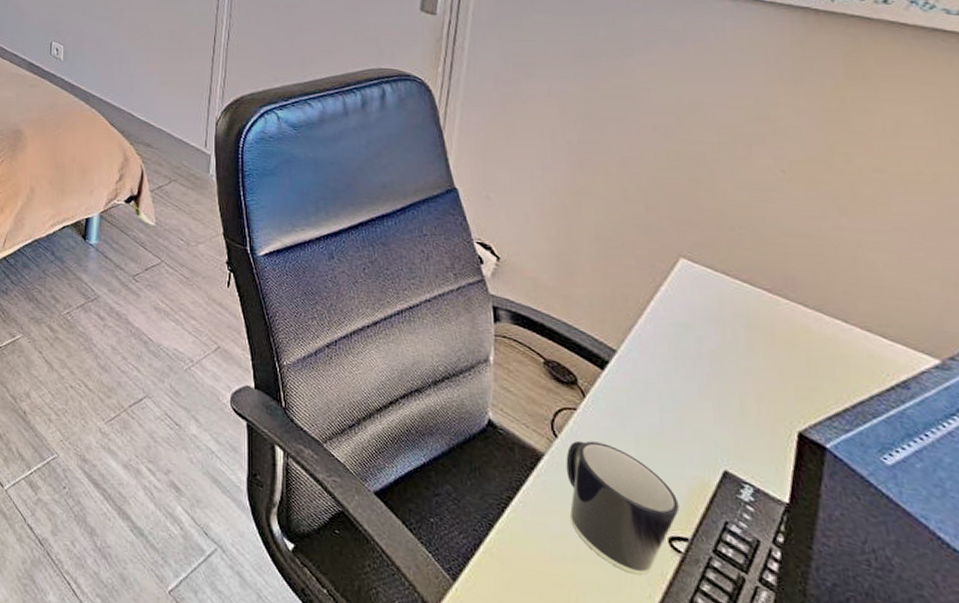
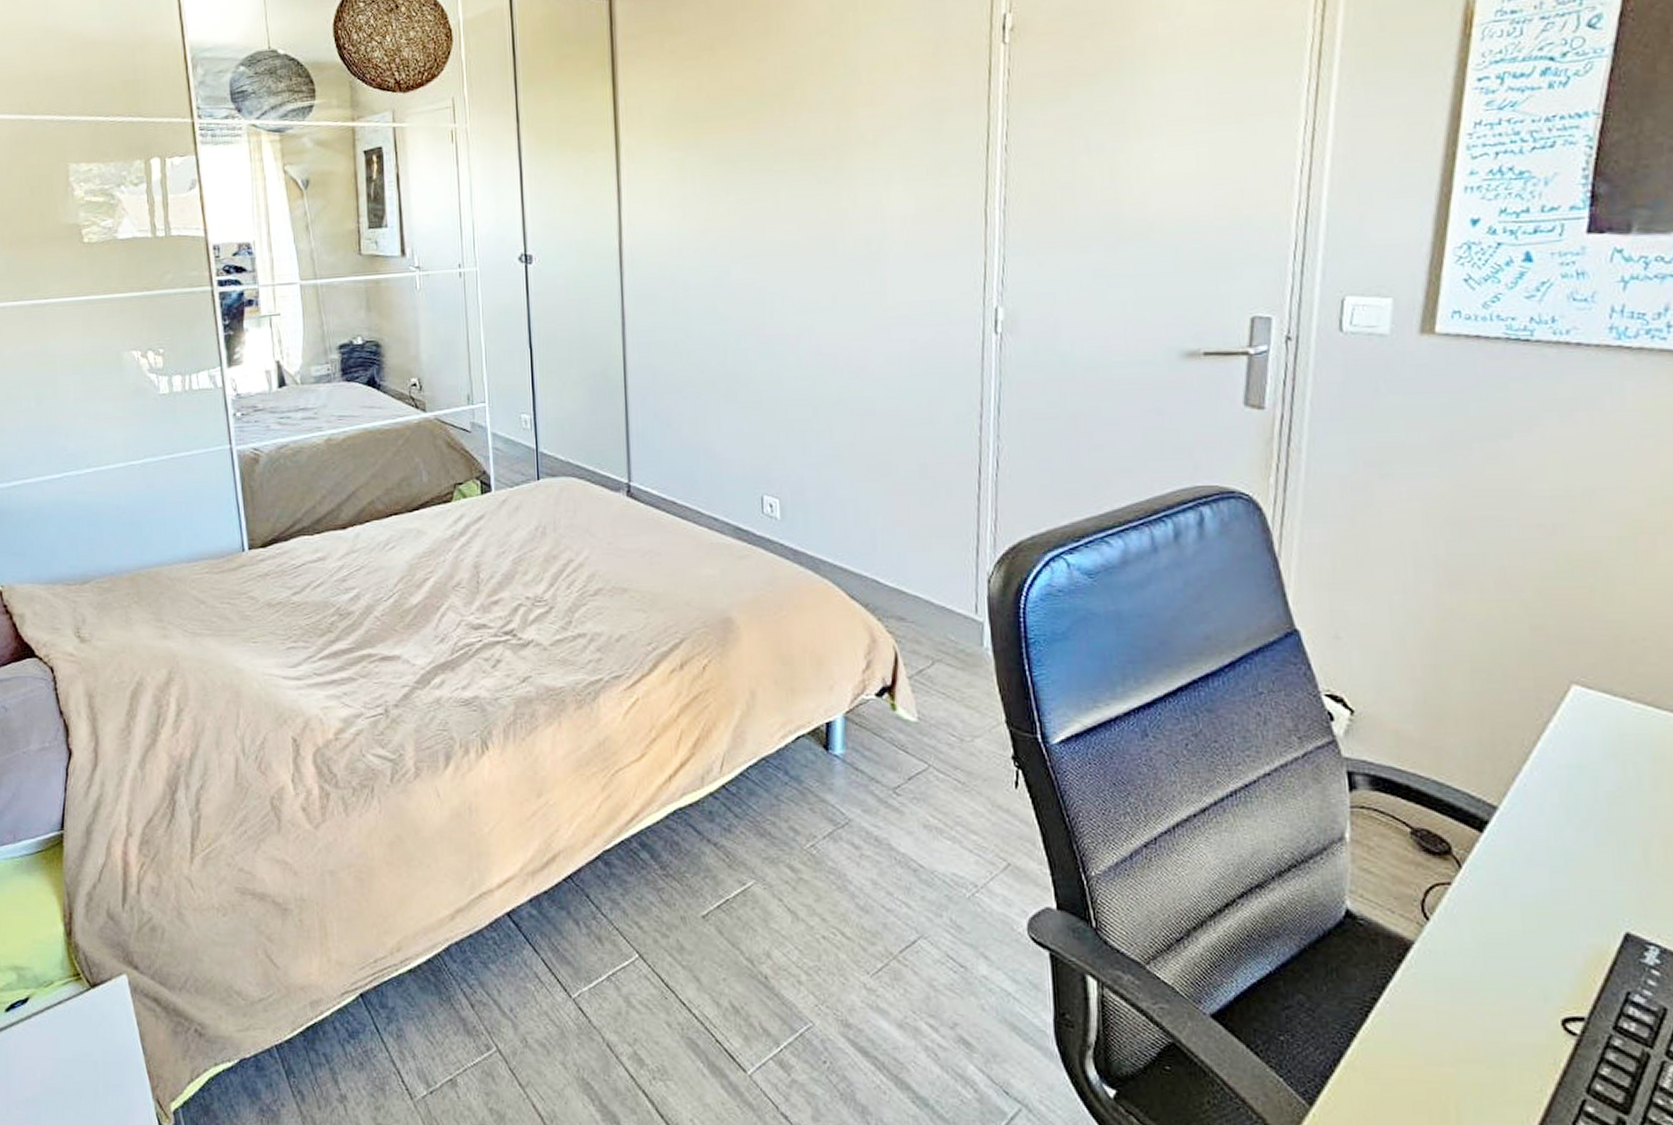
mug: present [566,440,680,575] -> none [1440,919,1574,1068]

